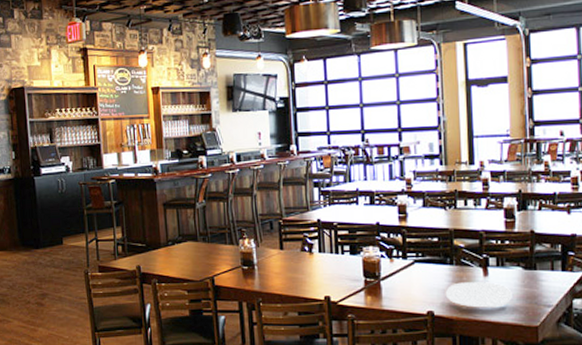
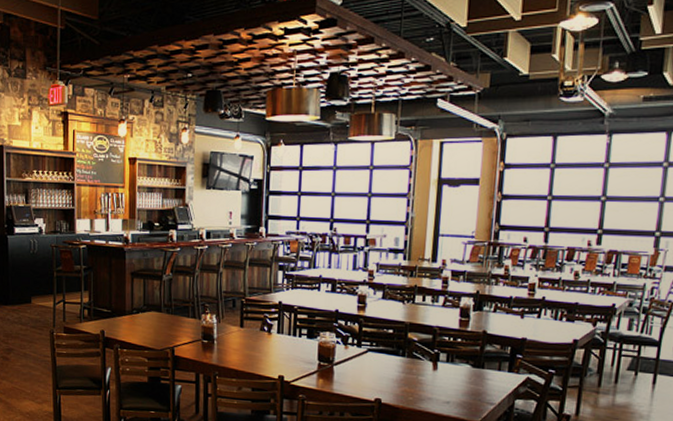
plate: present [445,282,512,308] -> none [394,374,458,400]

